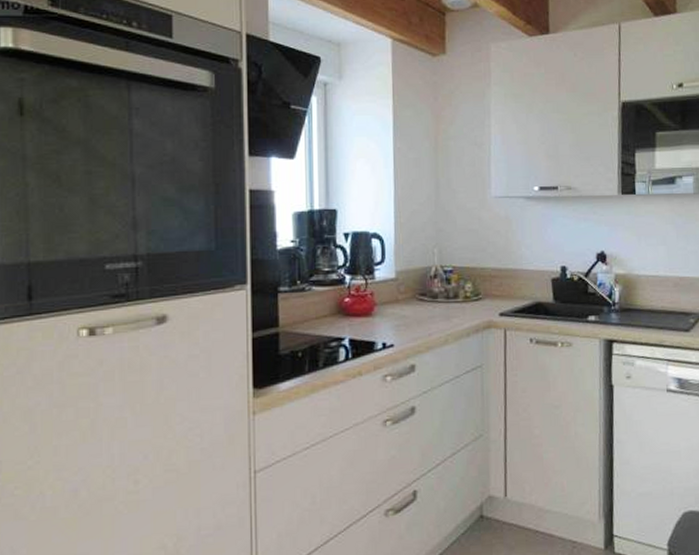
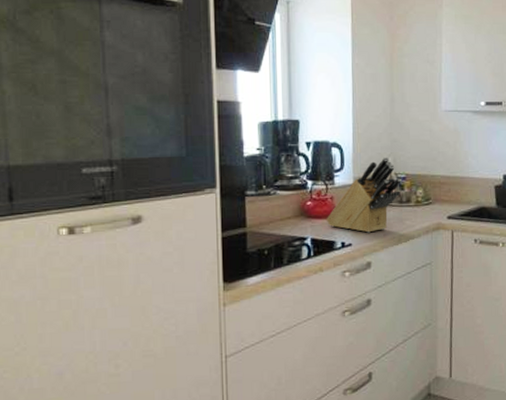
knife block: none [365,249,448,332] -> present [326,157,401,233]

